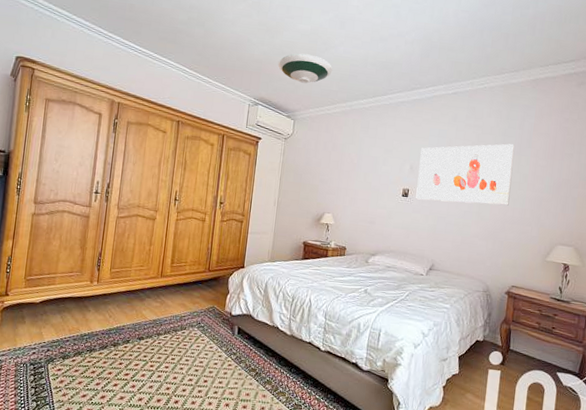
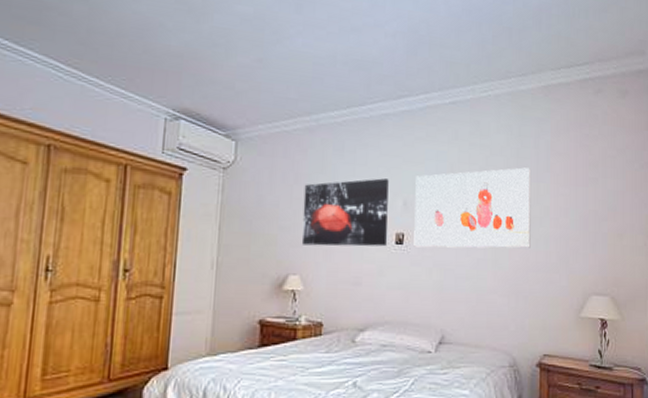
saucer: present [277,53,333,84] -> none [207,46,289,89]
wall art: none [334,148,400,198] -> present [301,178,389,247]

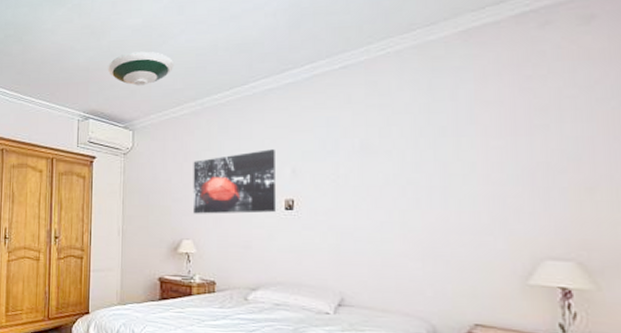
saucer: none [207,46,289,89] -> present [107,51,175,86]
wall art: present [414,167,531,249] -> none [304,123,451,212]

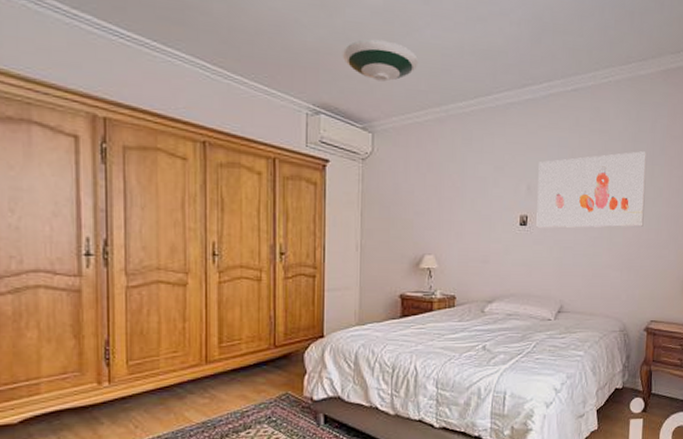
wall art: present [192,149,277,214] -> none [435,165,514,229]
wall art: none [304,123,451,212] -> present [536,151,646,228]

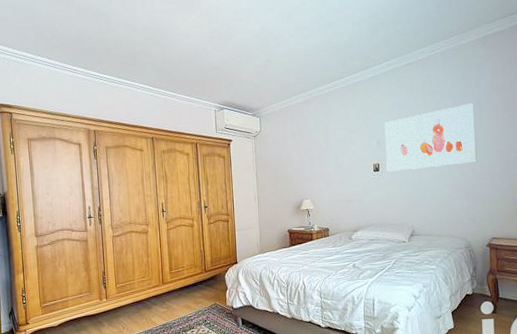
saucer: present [342,39,419,82] -> none [235,52,288,81]

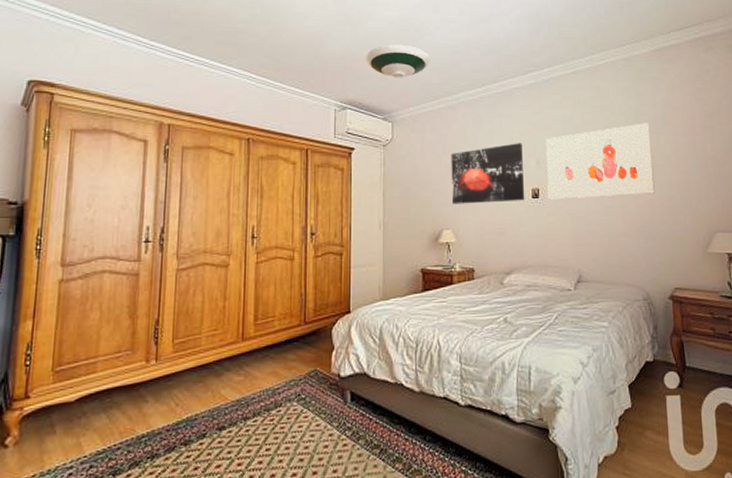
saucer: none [235,52,288,81] -> present [365,44,431,78]
wall art: none [307,127,368,180] -> present [451,143,525,204]

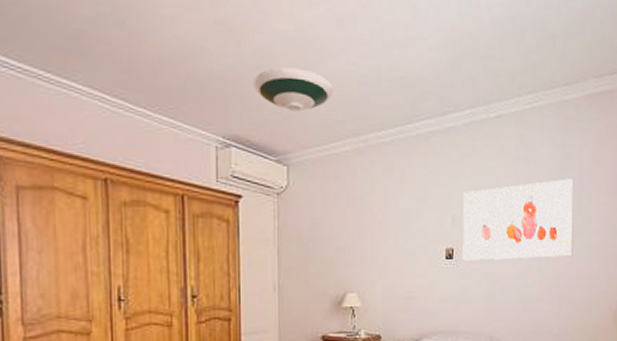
wall art: present [451,143,525,204] -> none [356,196,438,265]

